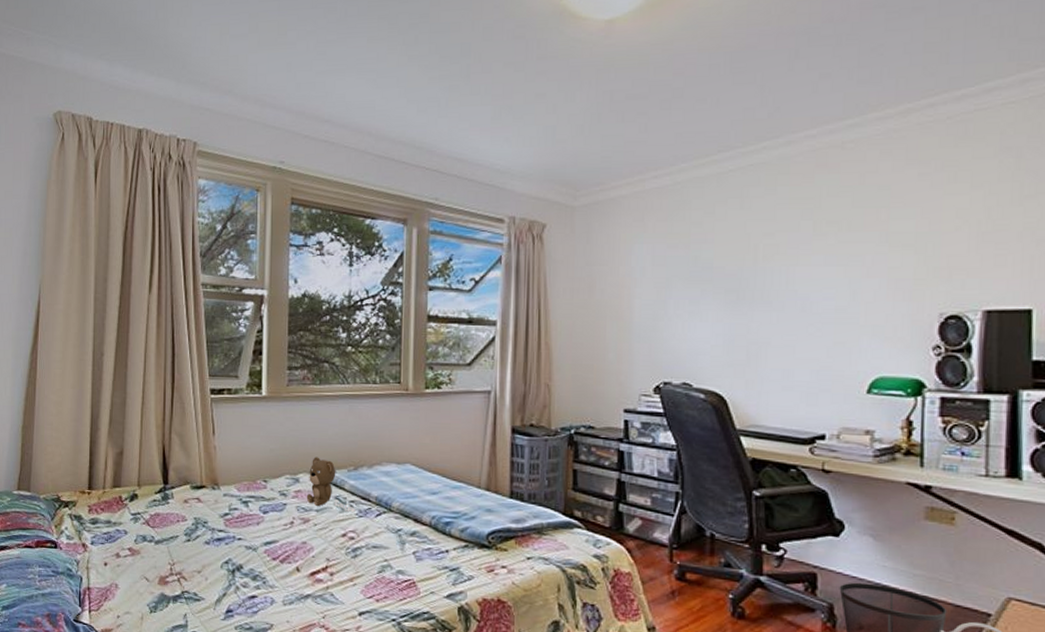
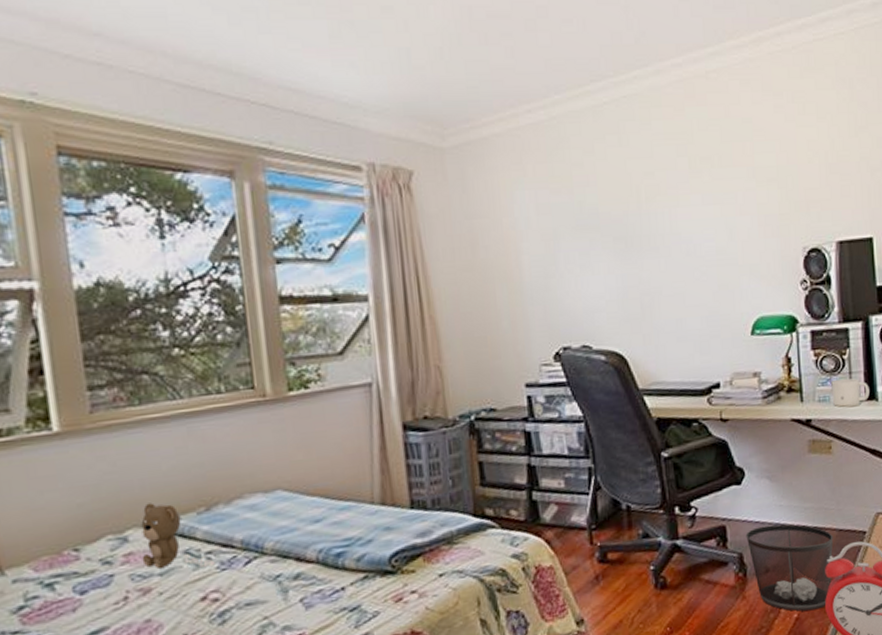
mug: none [960,450,1011,482] -> present [831,378,870,407]

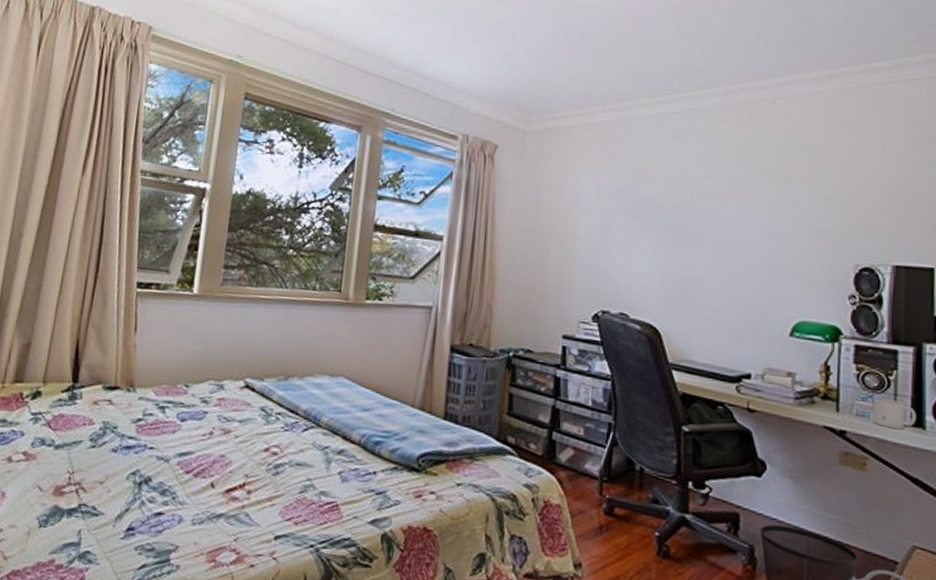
teddy bear: present [141,503,215,568] -> none [229,363,281,426]

